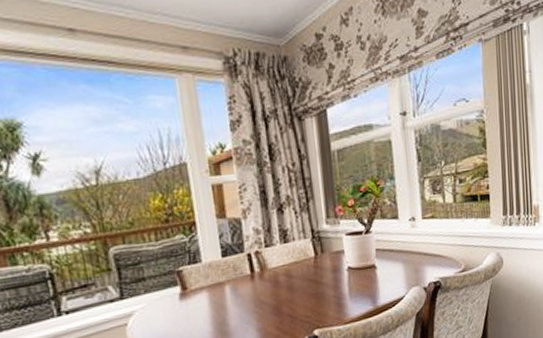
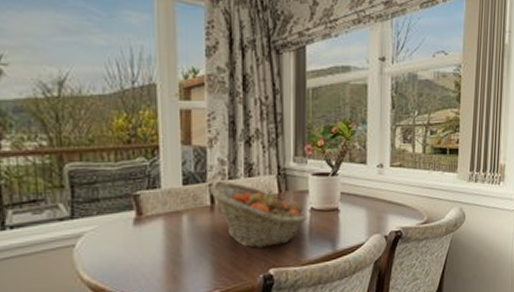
fruit basket: none [247,249,346,311] -> present [209,182,307,248]

